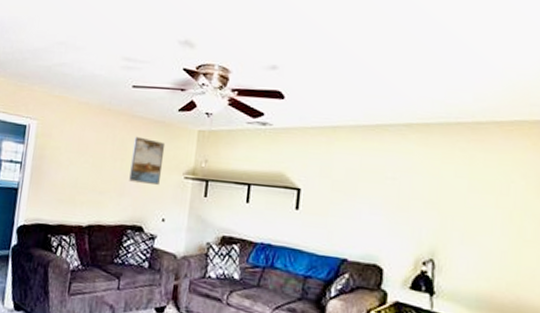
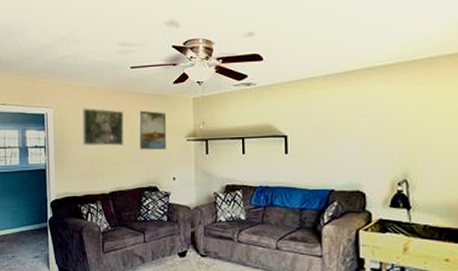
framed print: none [65,125,118,174] -> present [83,108,125,146]

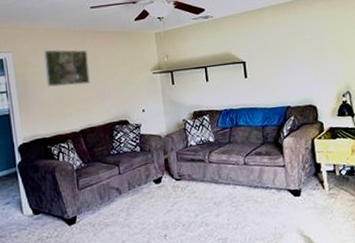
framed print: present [139,110,167,150] -> none [103,48,133,86]

